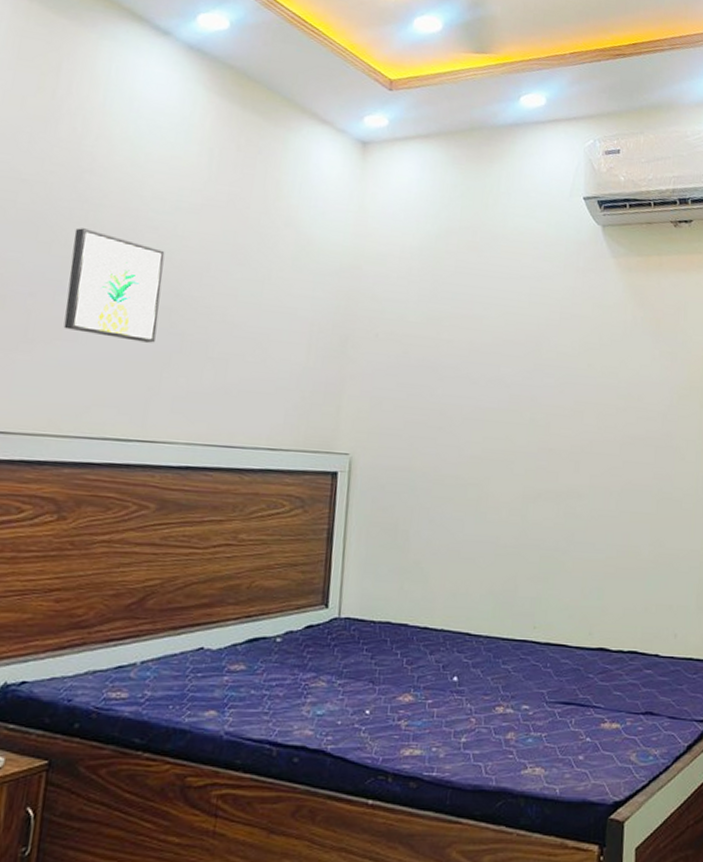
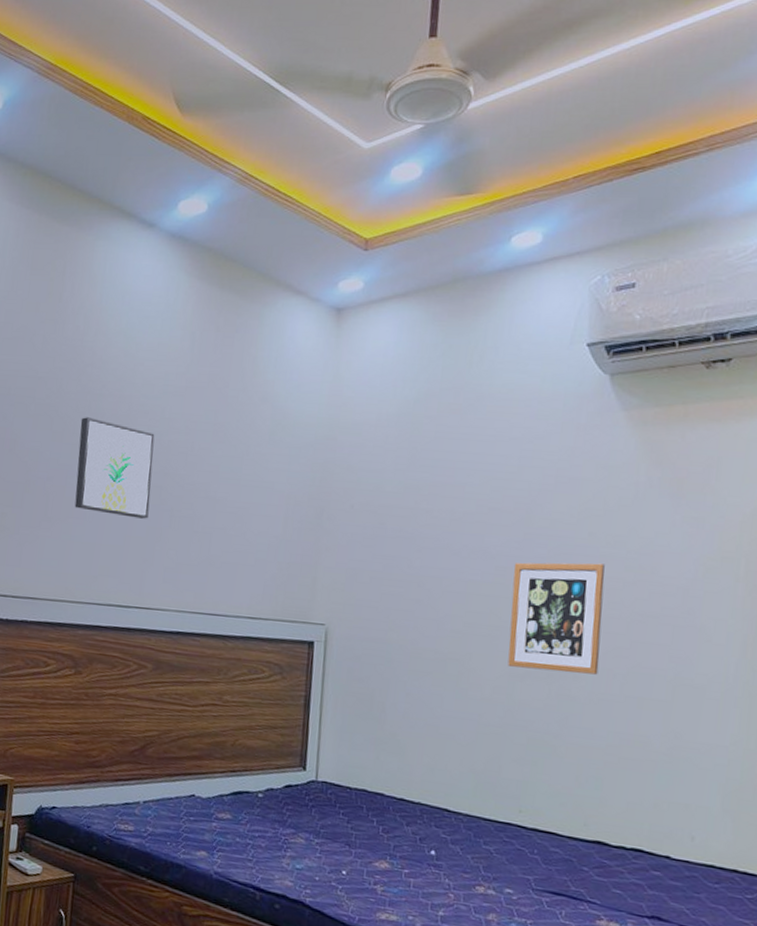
picture frame: none [522,391,602,493] -> present [508,562,605,675]

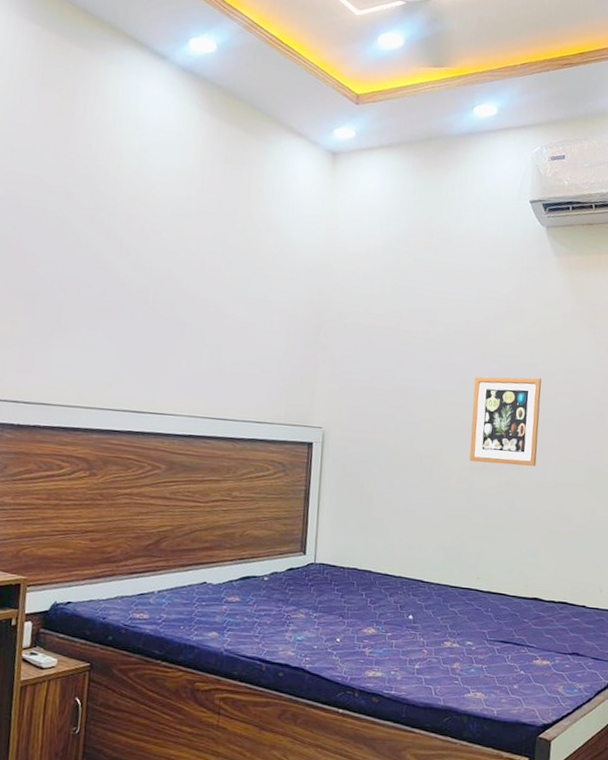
wall art: present [74,417,155,519] -> none [88,232,167,331]

